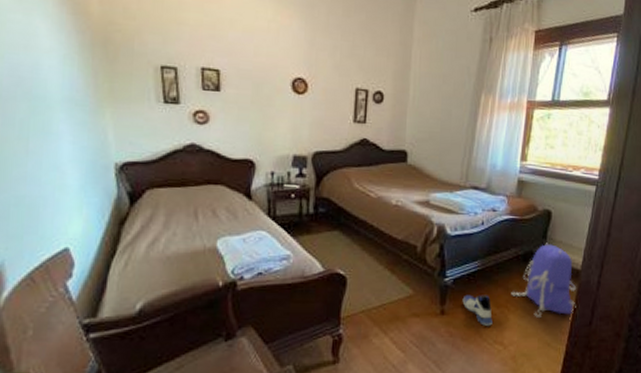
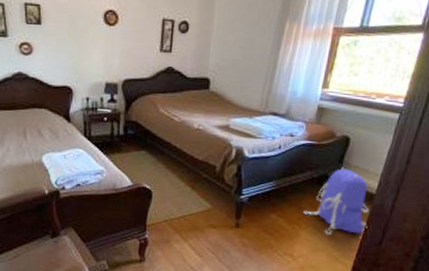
sneaker: present [462,294,492,326] -> none [256,211,284,239]

